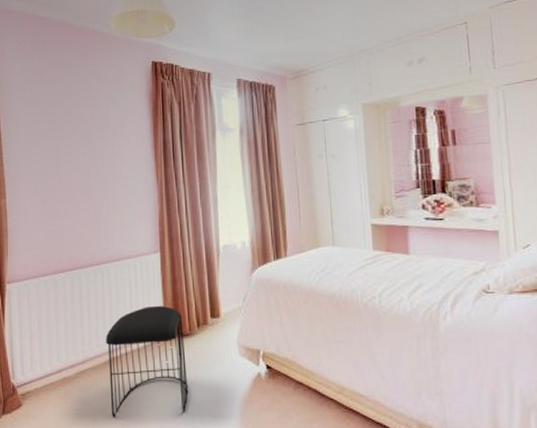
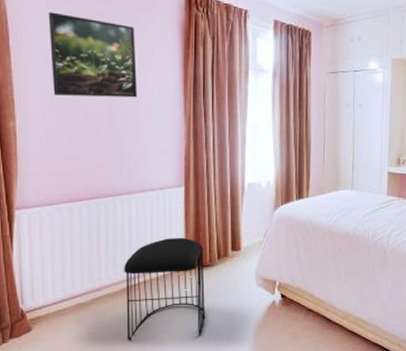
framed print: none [32,96,111,172] -> present [48,12,137,98]

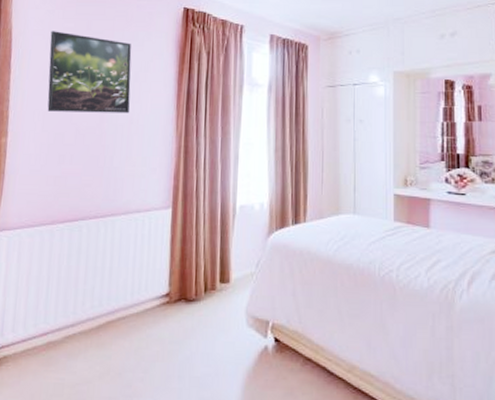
stool: present [124,237,206,341] -> none [99,266,190,390]

